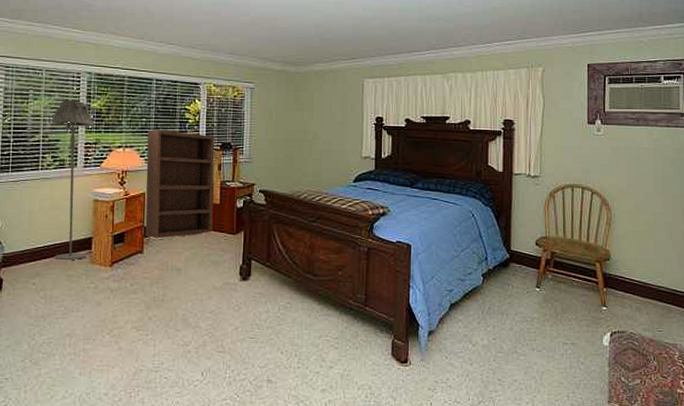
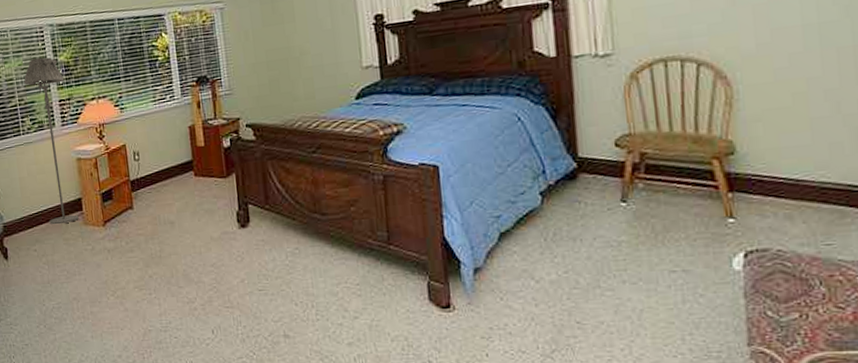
bookcase: present [145,130,215,239] -> none [118,70,201,192]

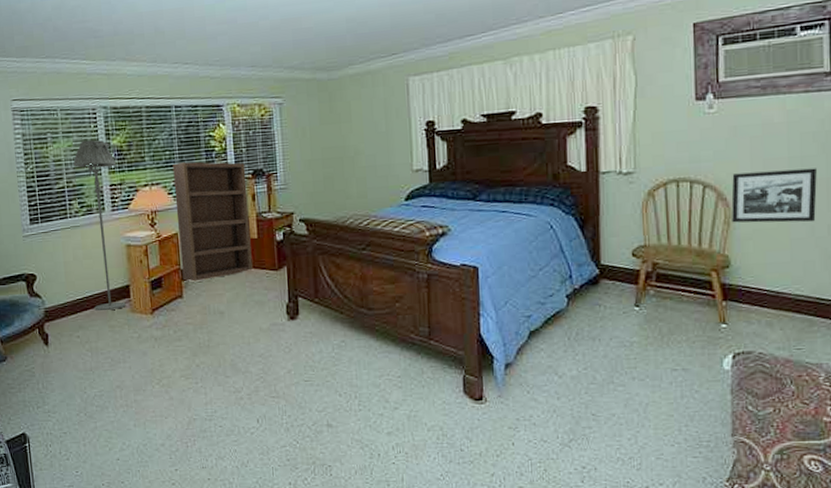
bookcase: none [118,70,201,192] -> present [173,161,253,282]
picture frame: none [732,35,842,104] -> present [731,168,817,223]

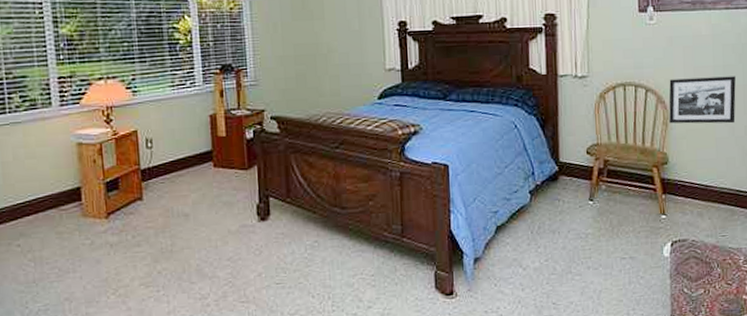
floor lamp: present [73,139,126,312] -> none [13,27,77,217]
bookcase: present [173,161,253,282] -> none [131,54,220,183]

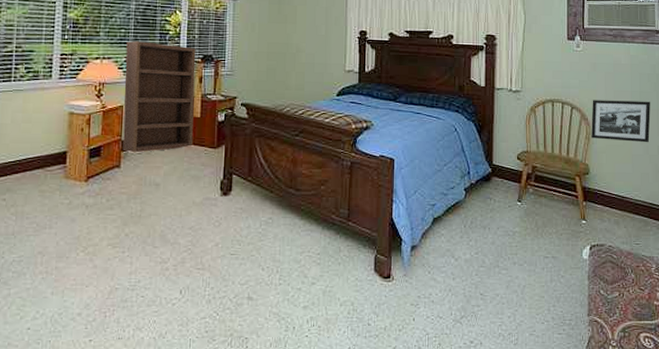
bookcase: none [131,54,220,183] -> present [122,41,196,153]

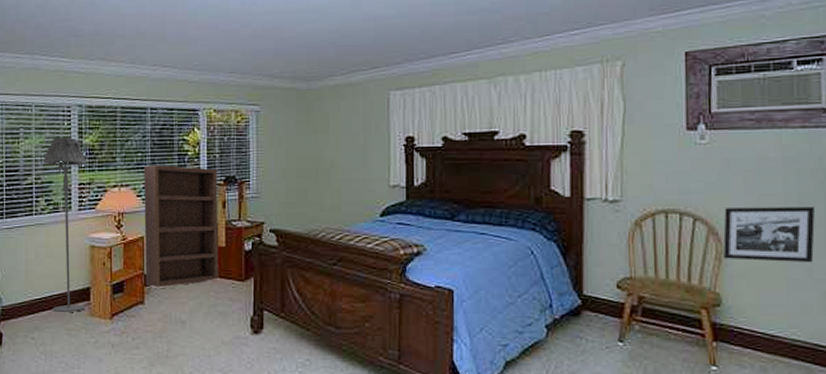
floor lamp: none [25,10,70,176] -> present [43,137,86,313]

